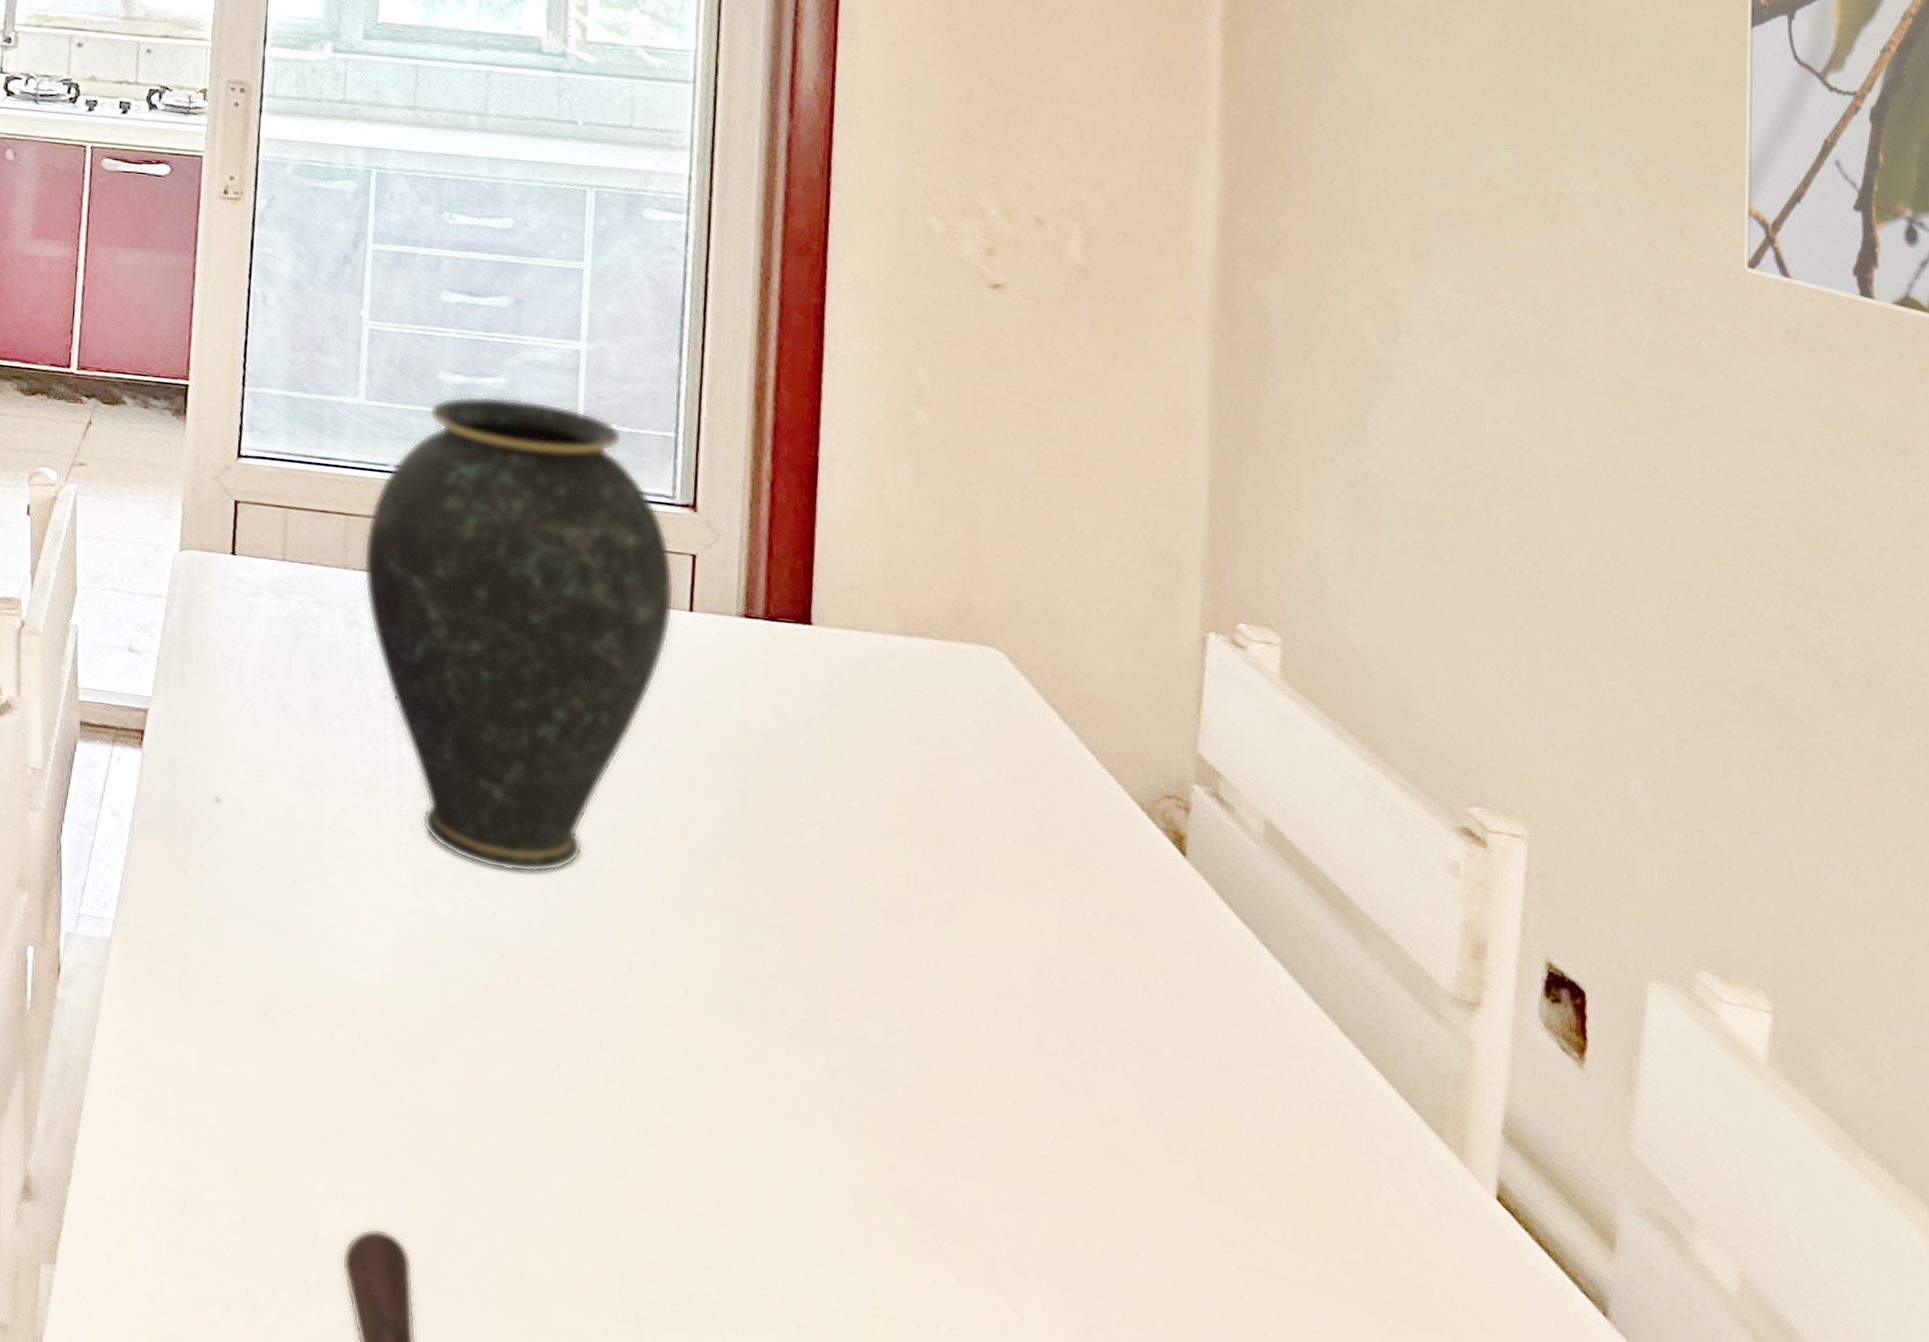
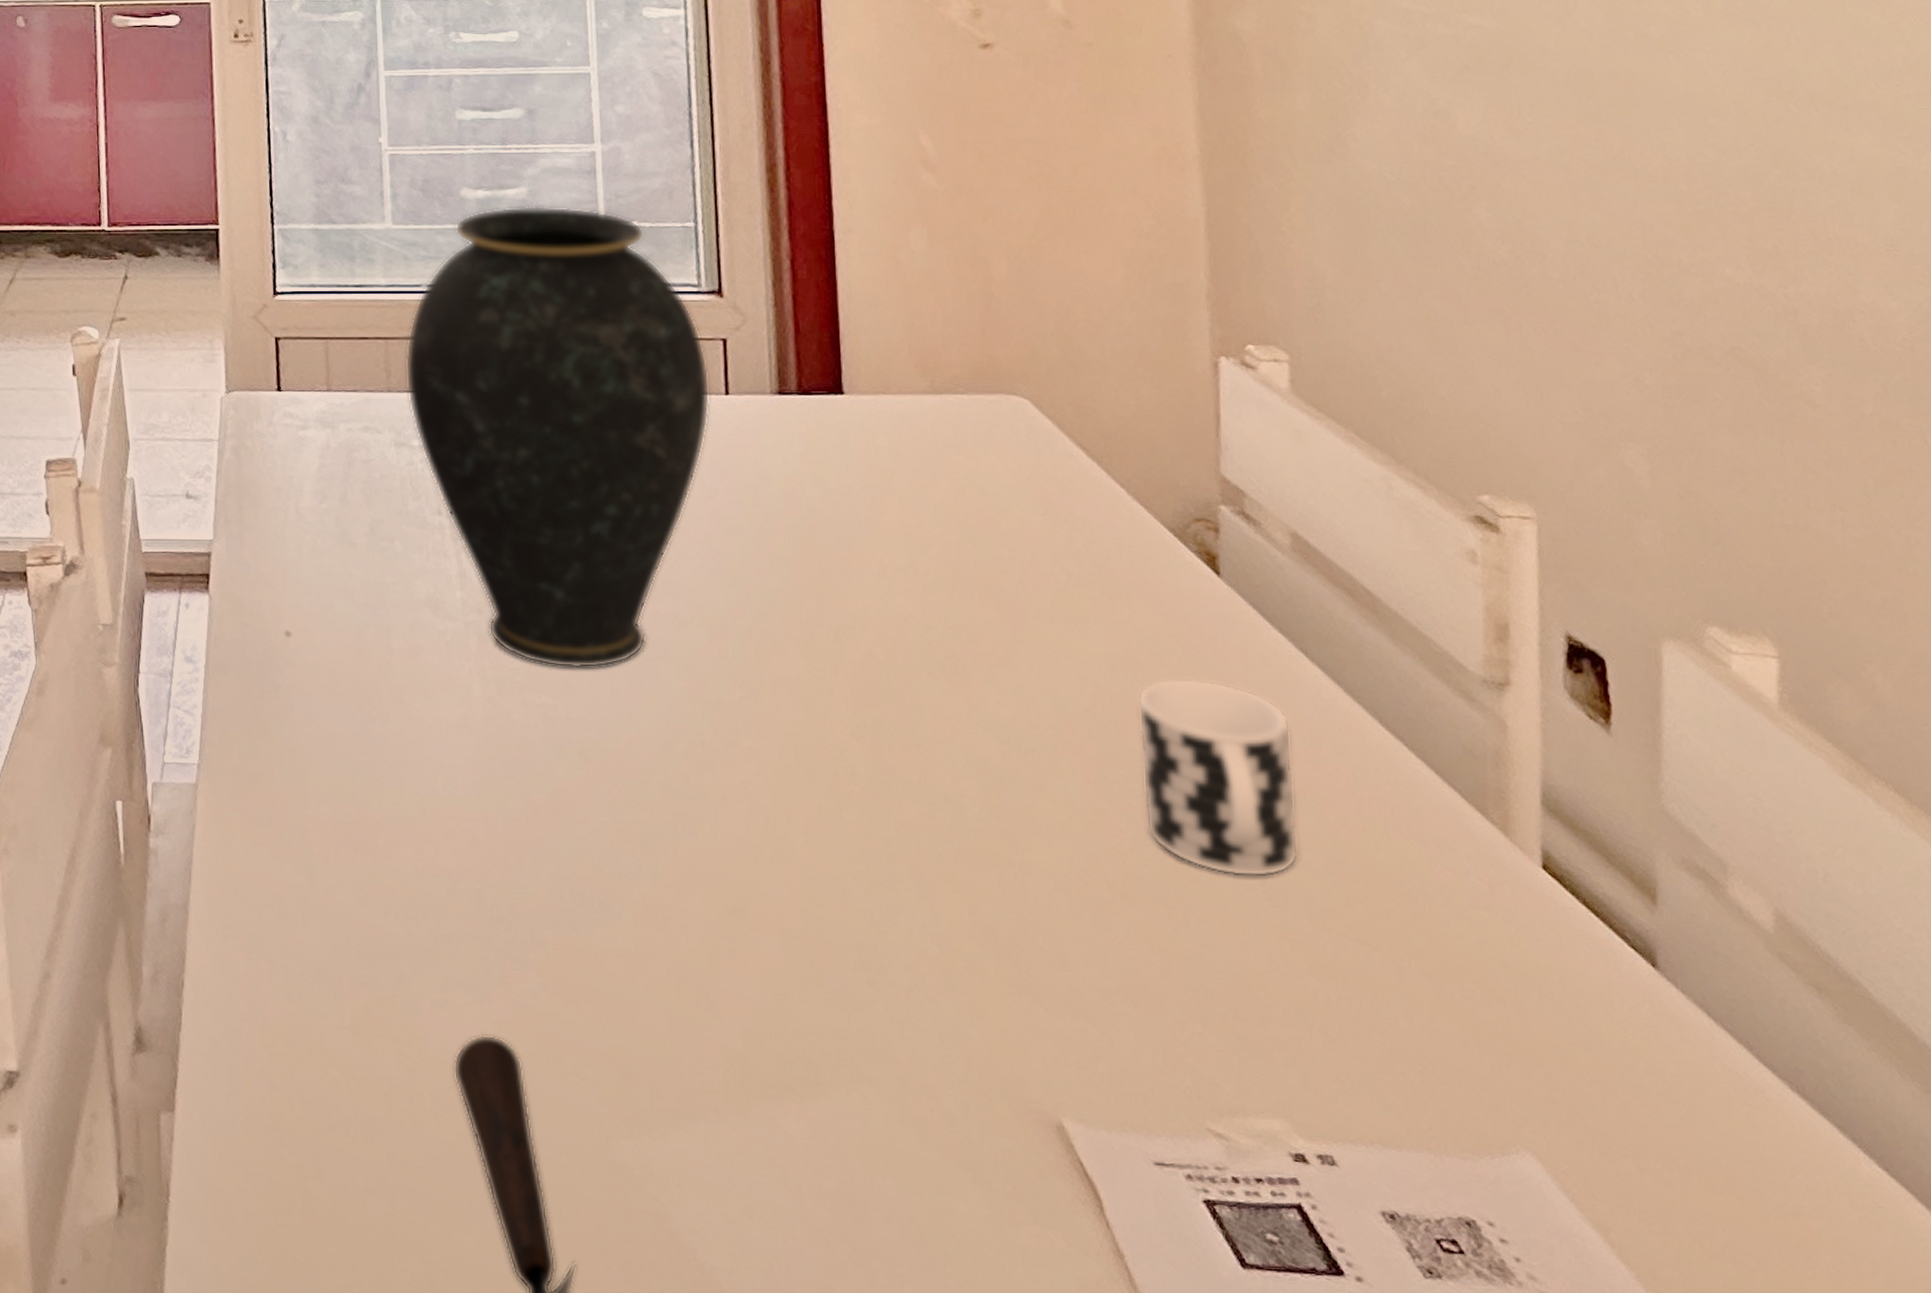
cup: none [1082,955,1245,1171] -> present [1138,678,1299,877]

